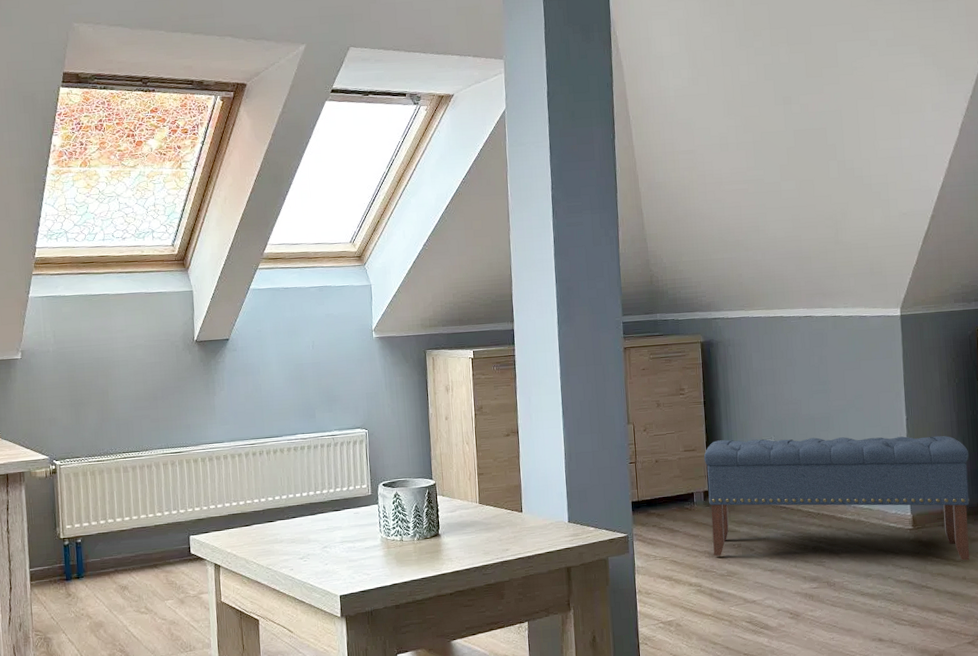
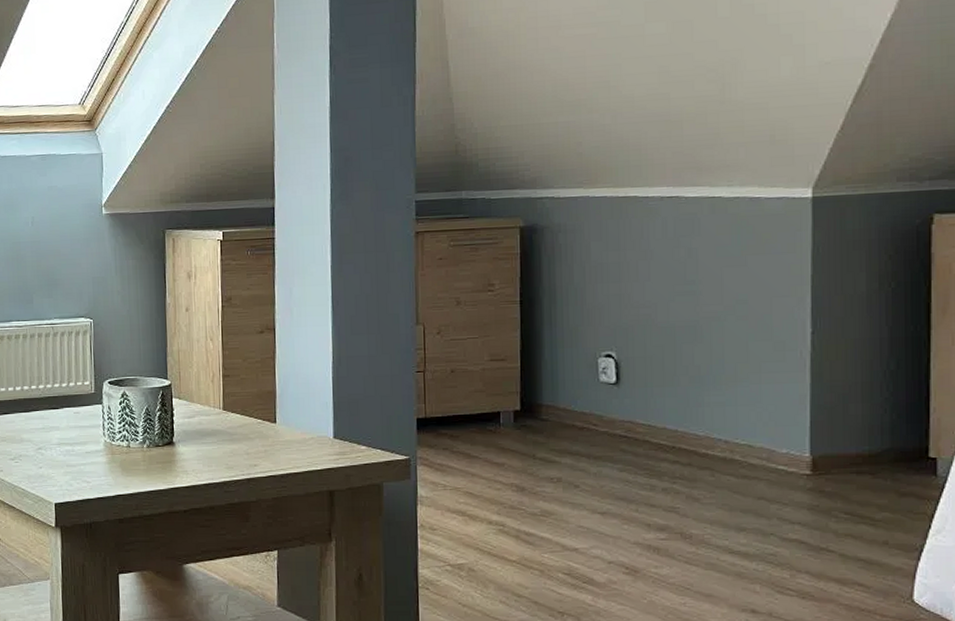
bench: present [703,435,970,561] -> none [516,349,905,520]

